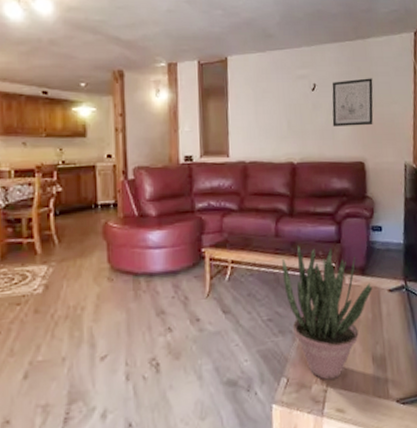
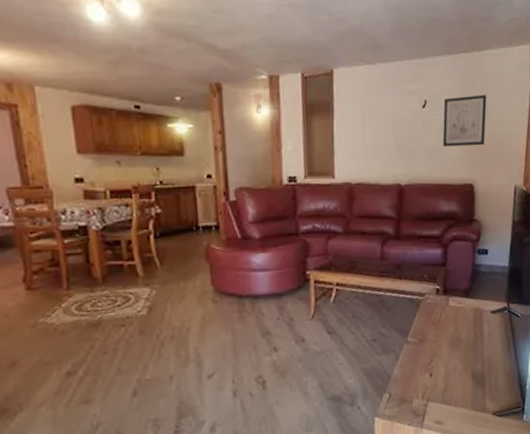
potted plant: present [282,245,373,380] -> none [387,268,476,396]

